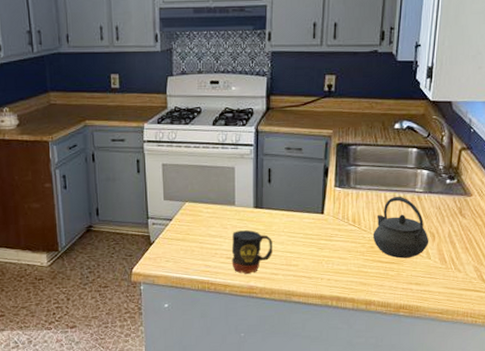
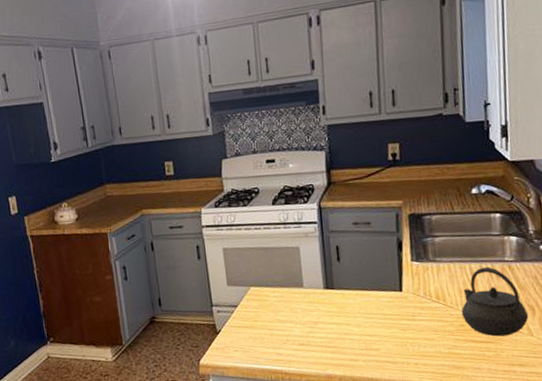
mug: present [231,230,273,274] -> none [303,313,350,361]

